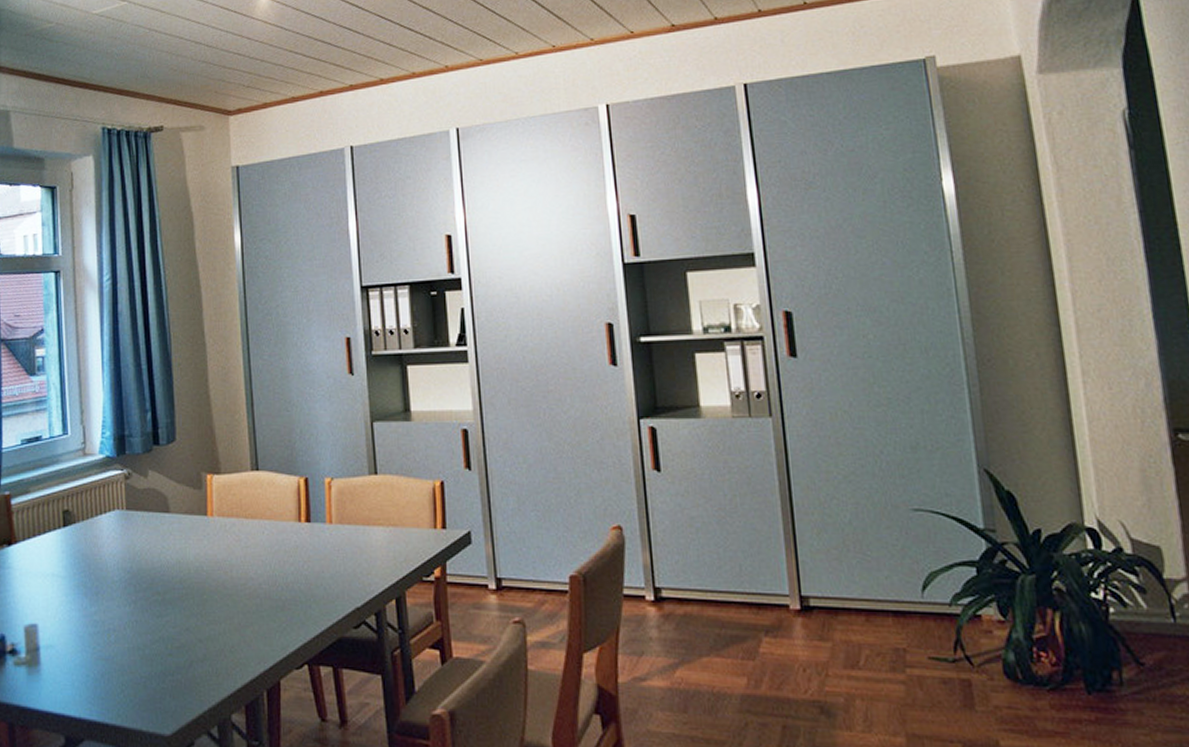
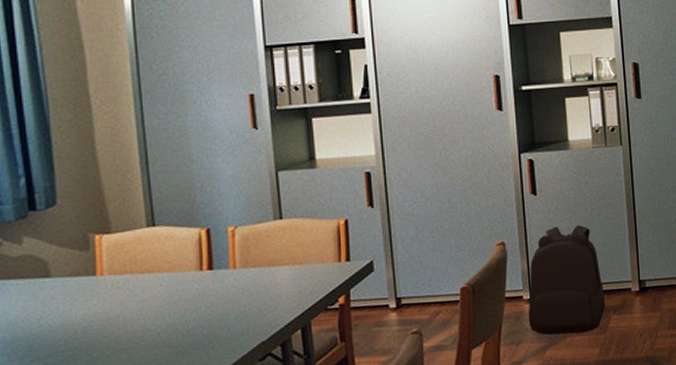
backpack: none [651,513,755,655] -> present [528,225,606,335]

